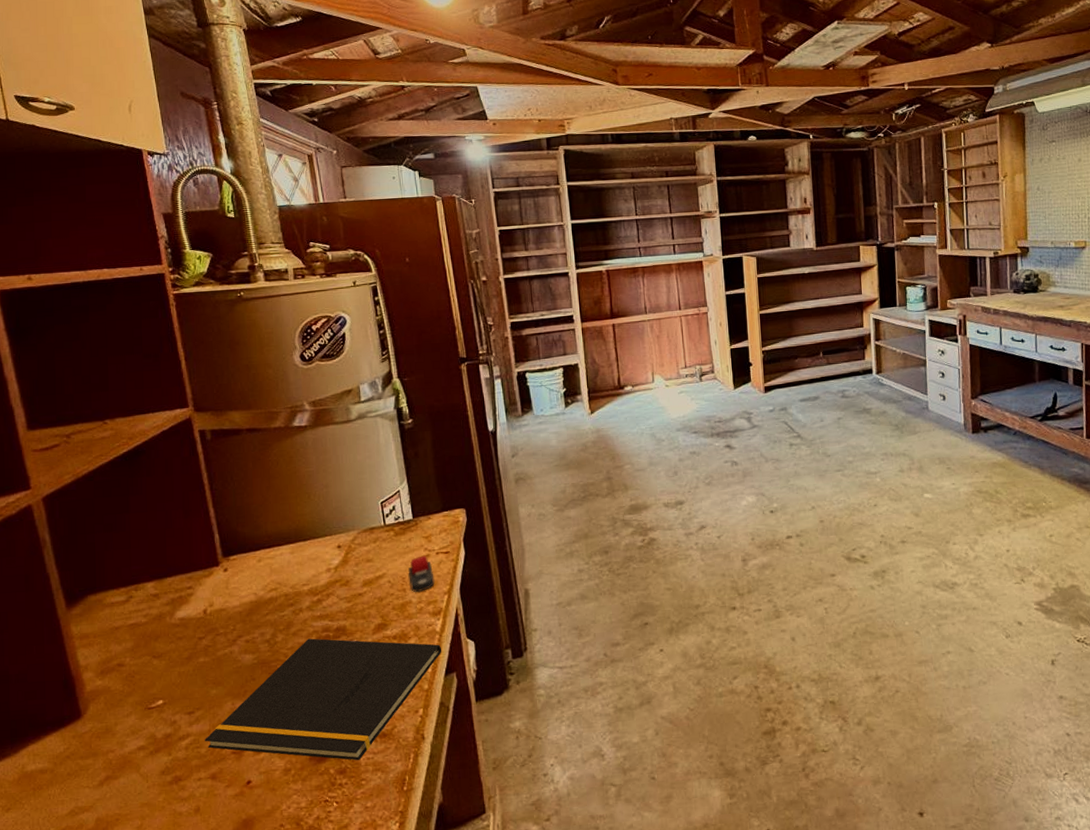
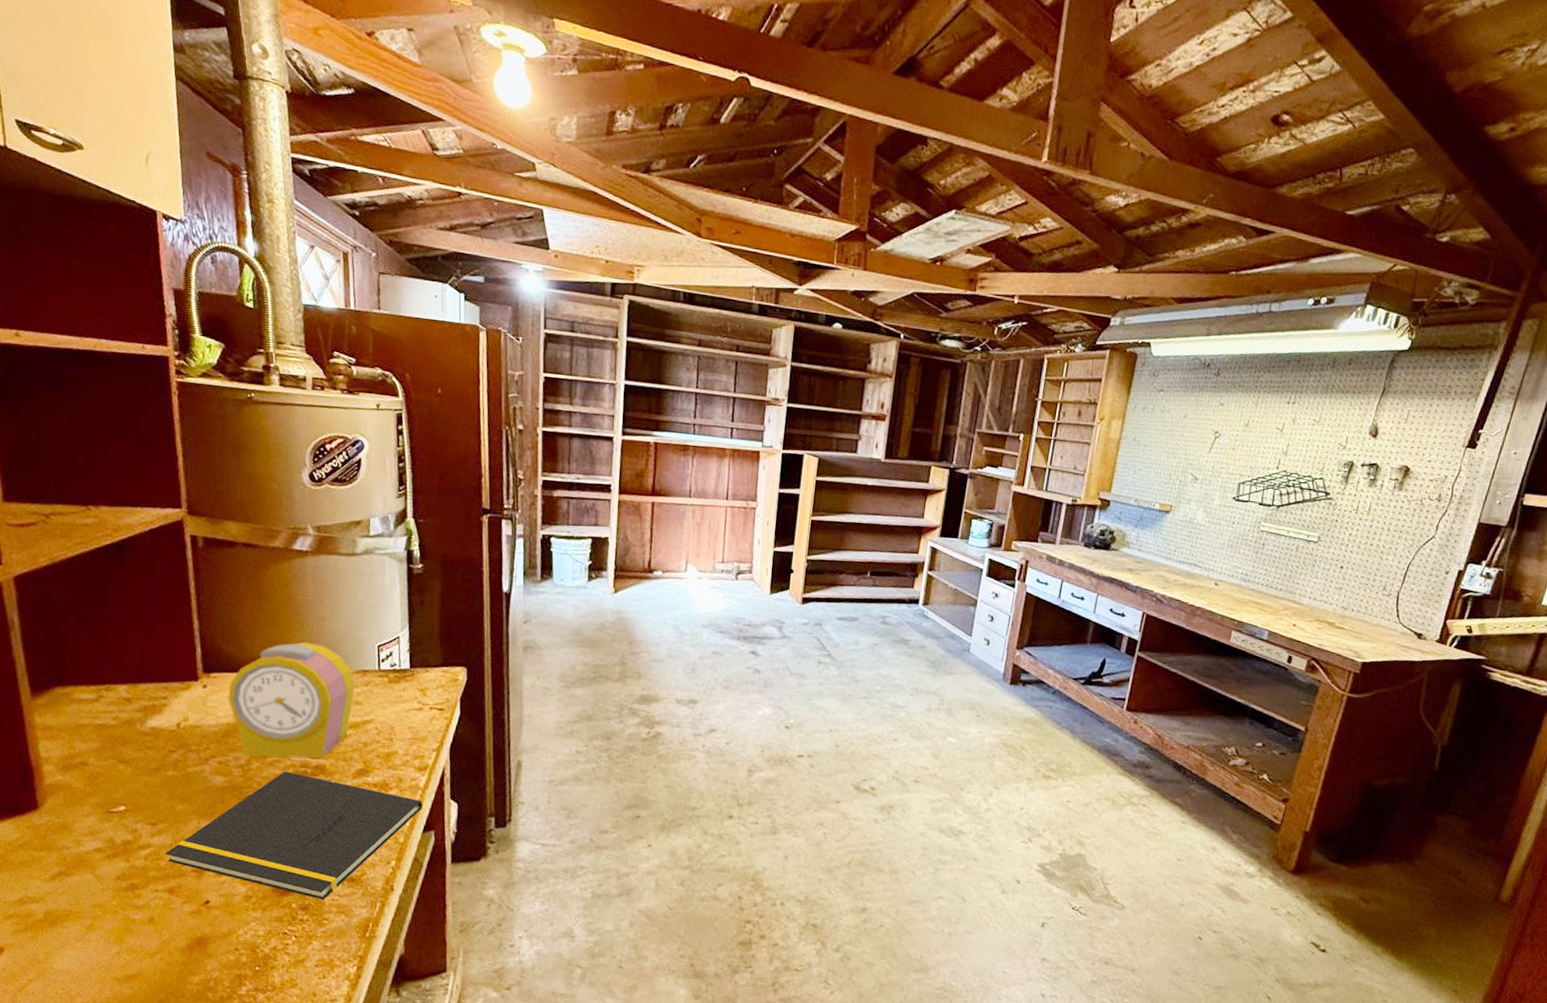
alarm clock: none [248,510,365,630] -> present [228,642,355,758]
stapler: present [408,555,435,593] -> none [398,708,425,745]

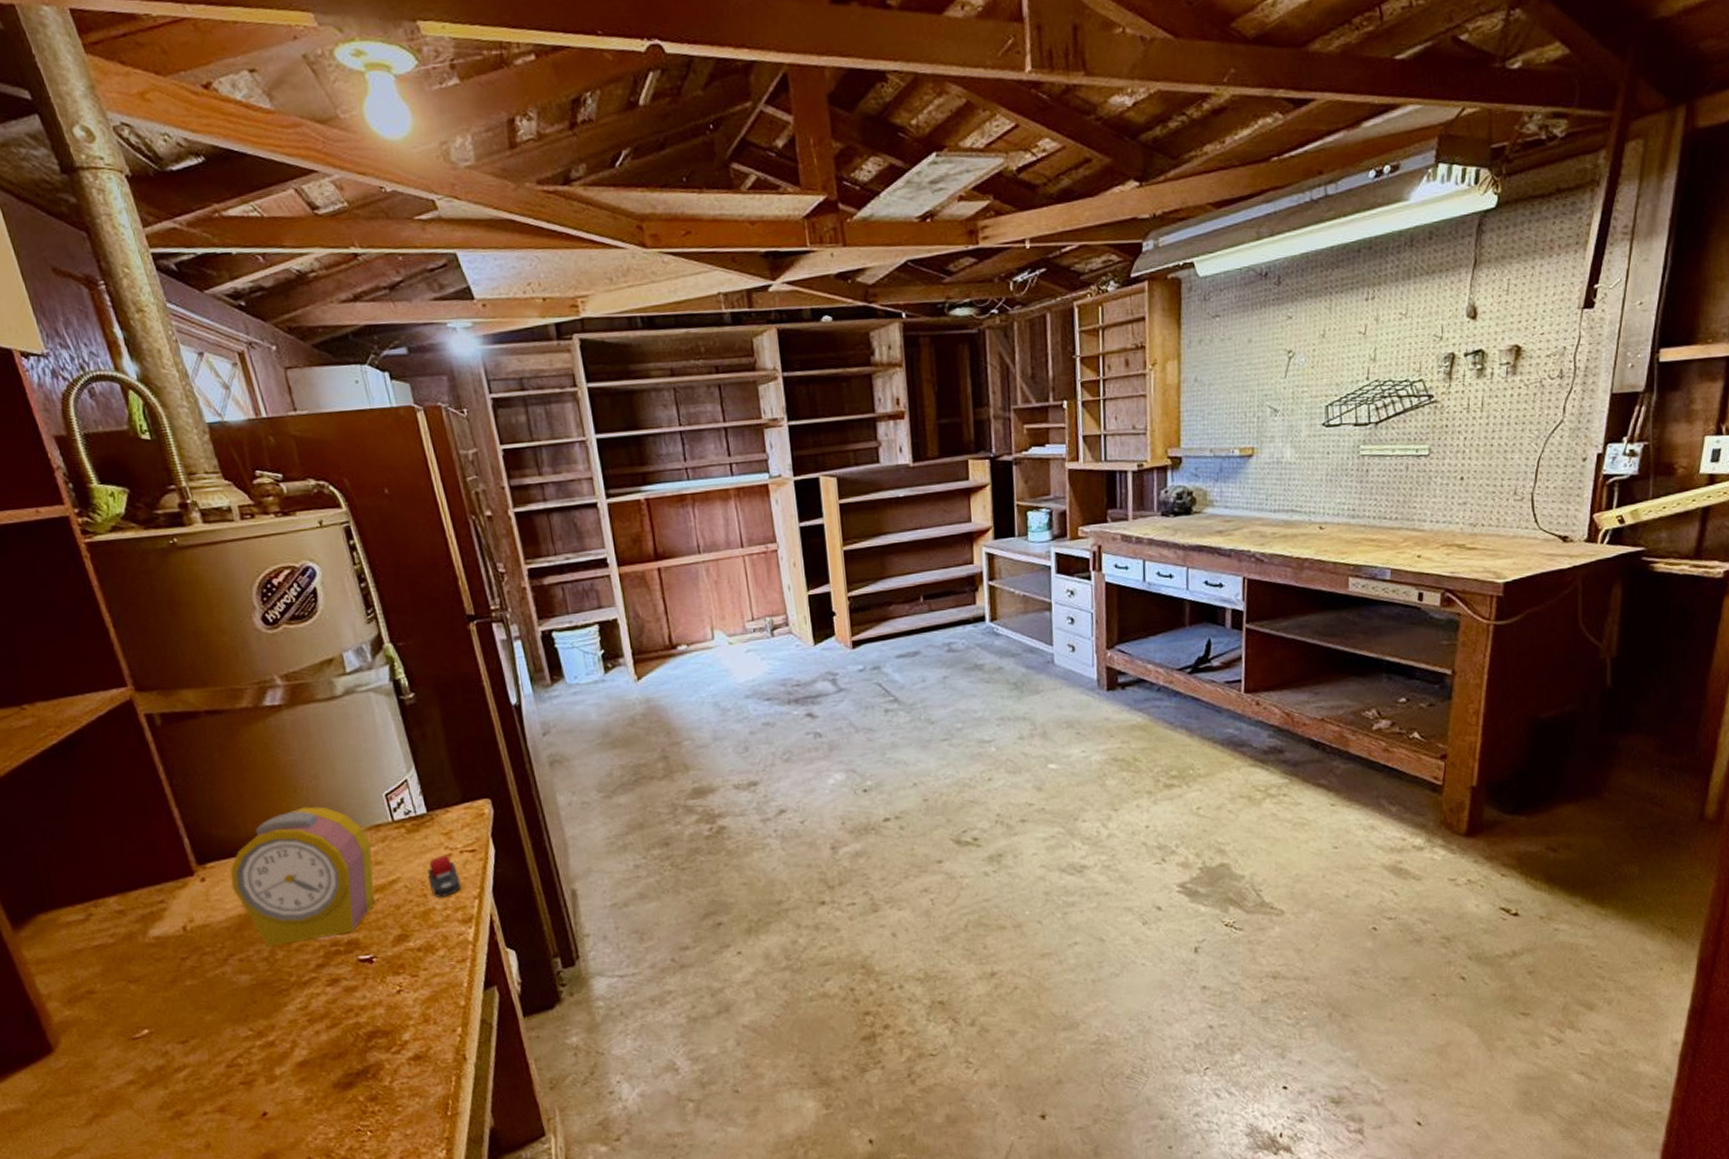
notepad: present [166,771,423,900] -> none [205,954,478,1086]
stapler: none [398,708,425,745] -> present [428,855,461,898]

